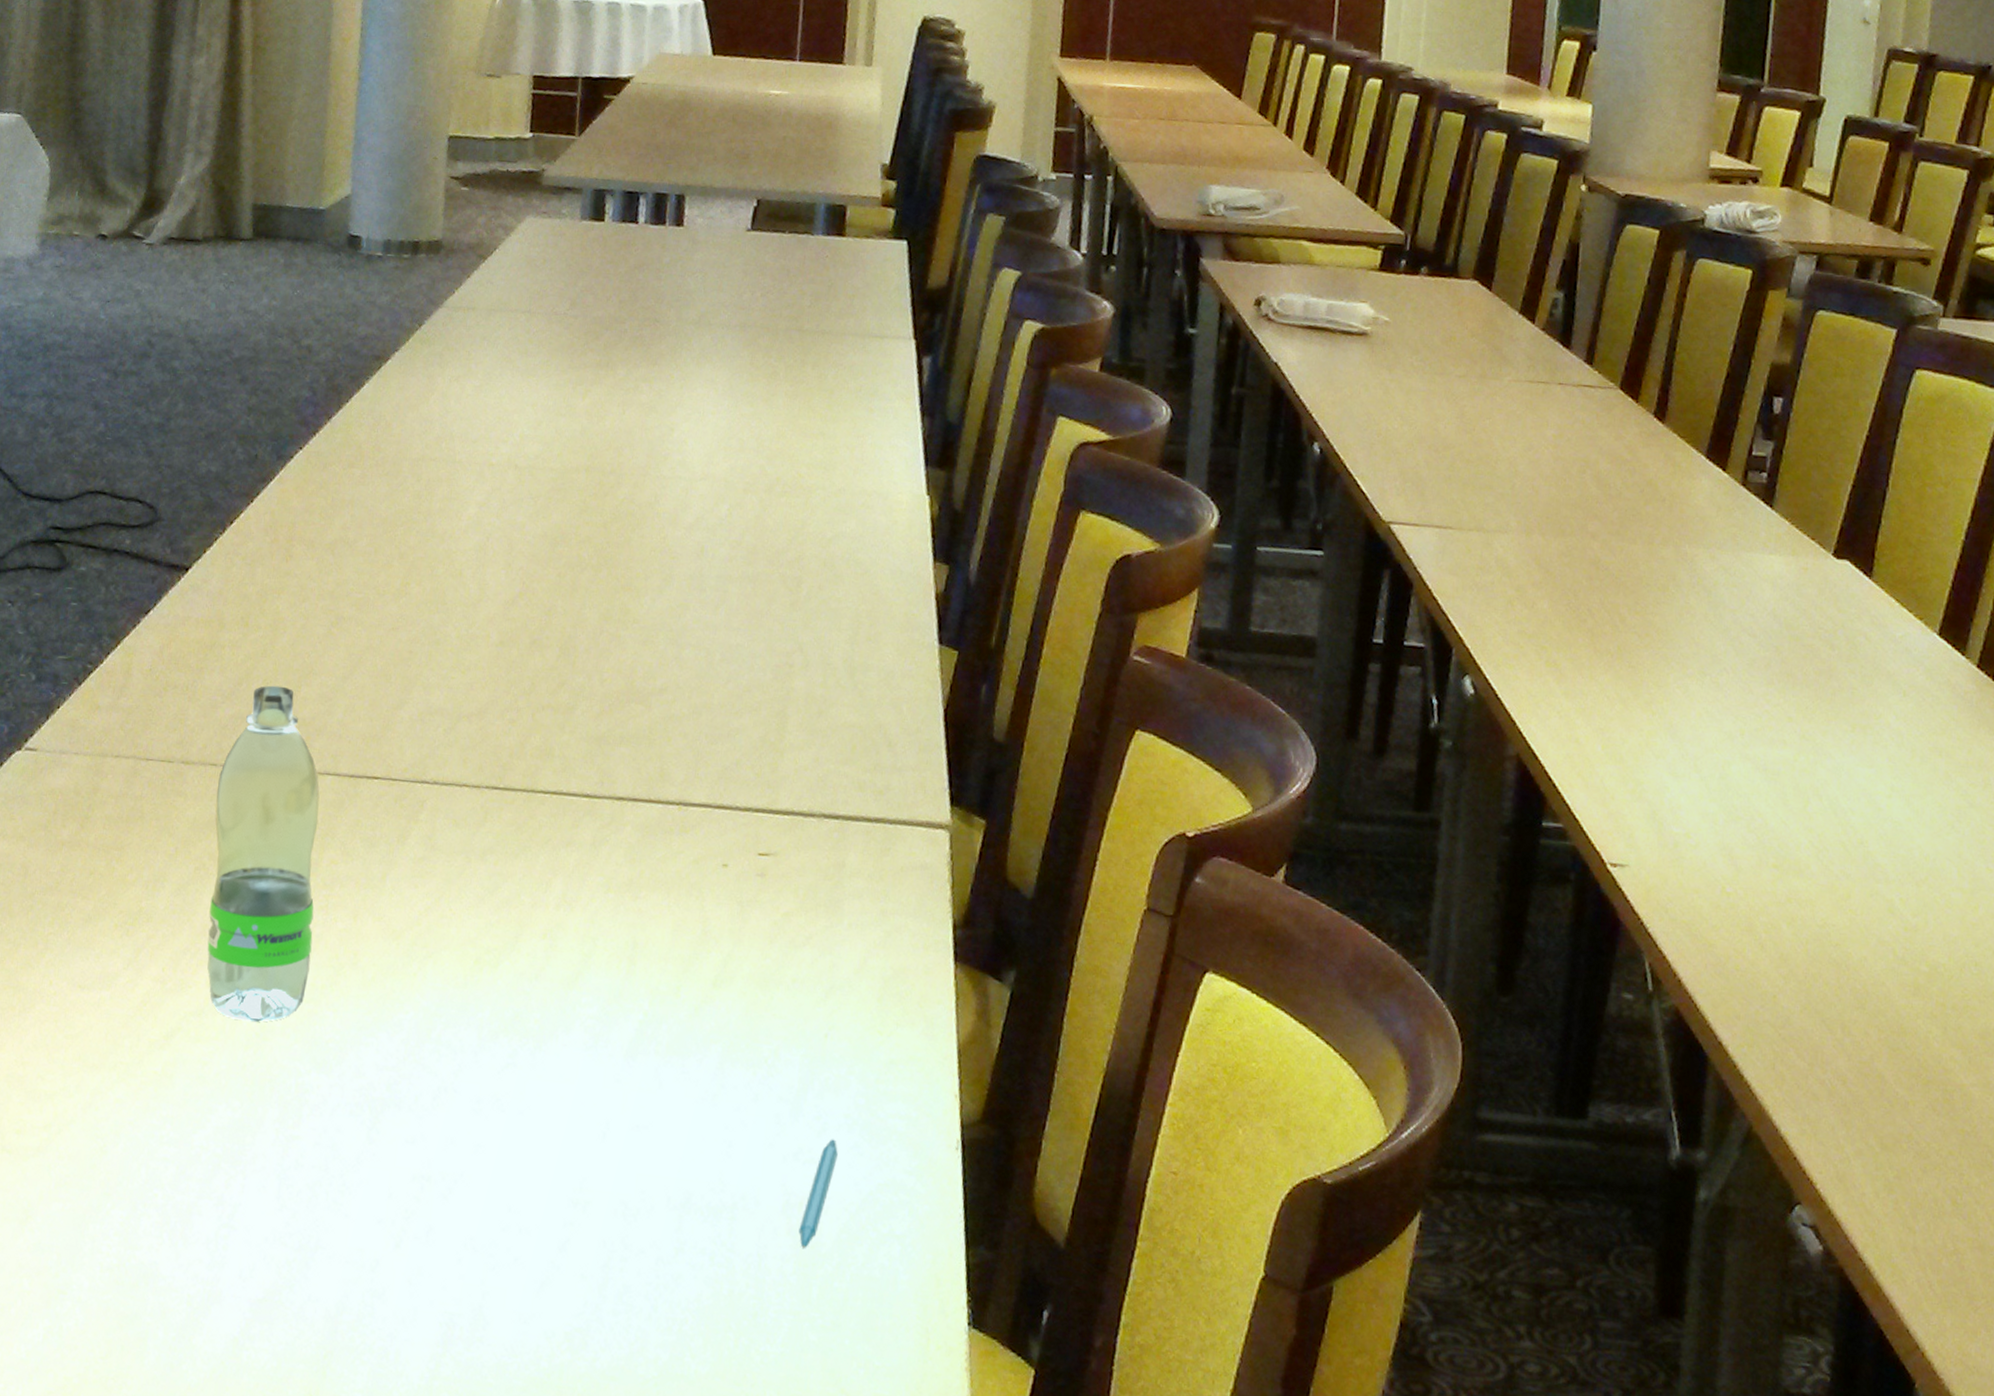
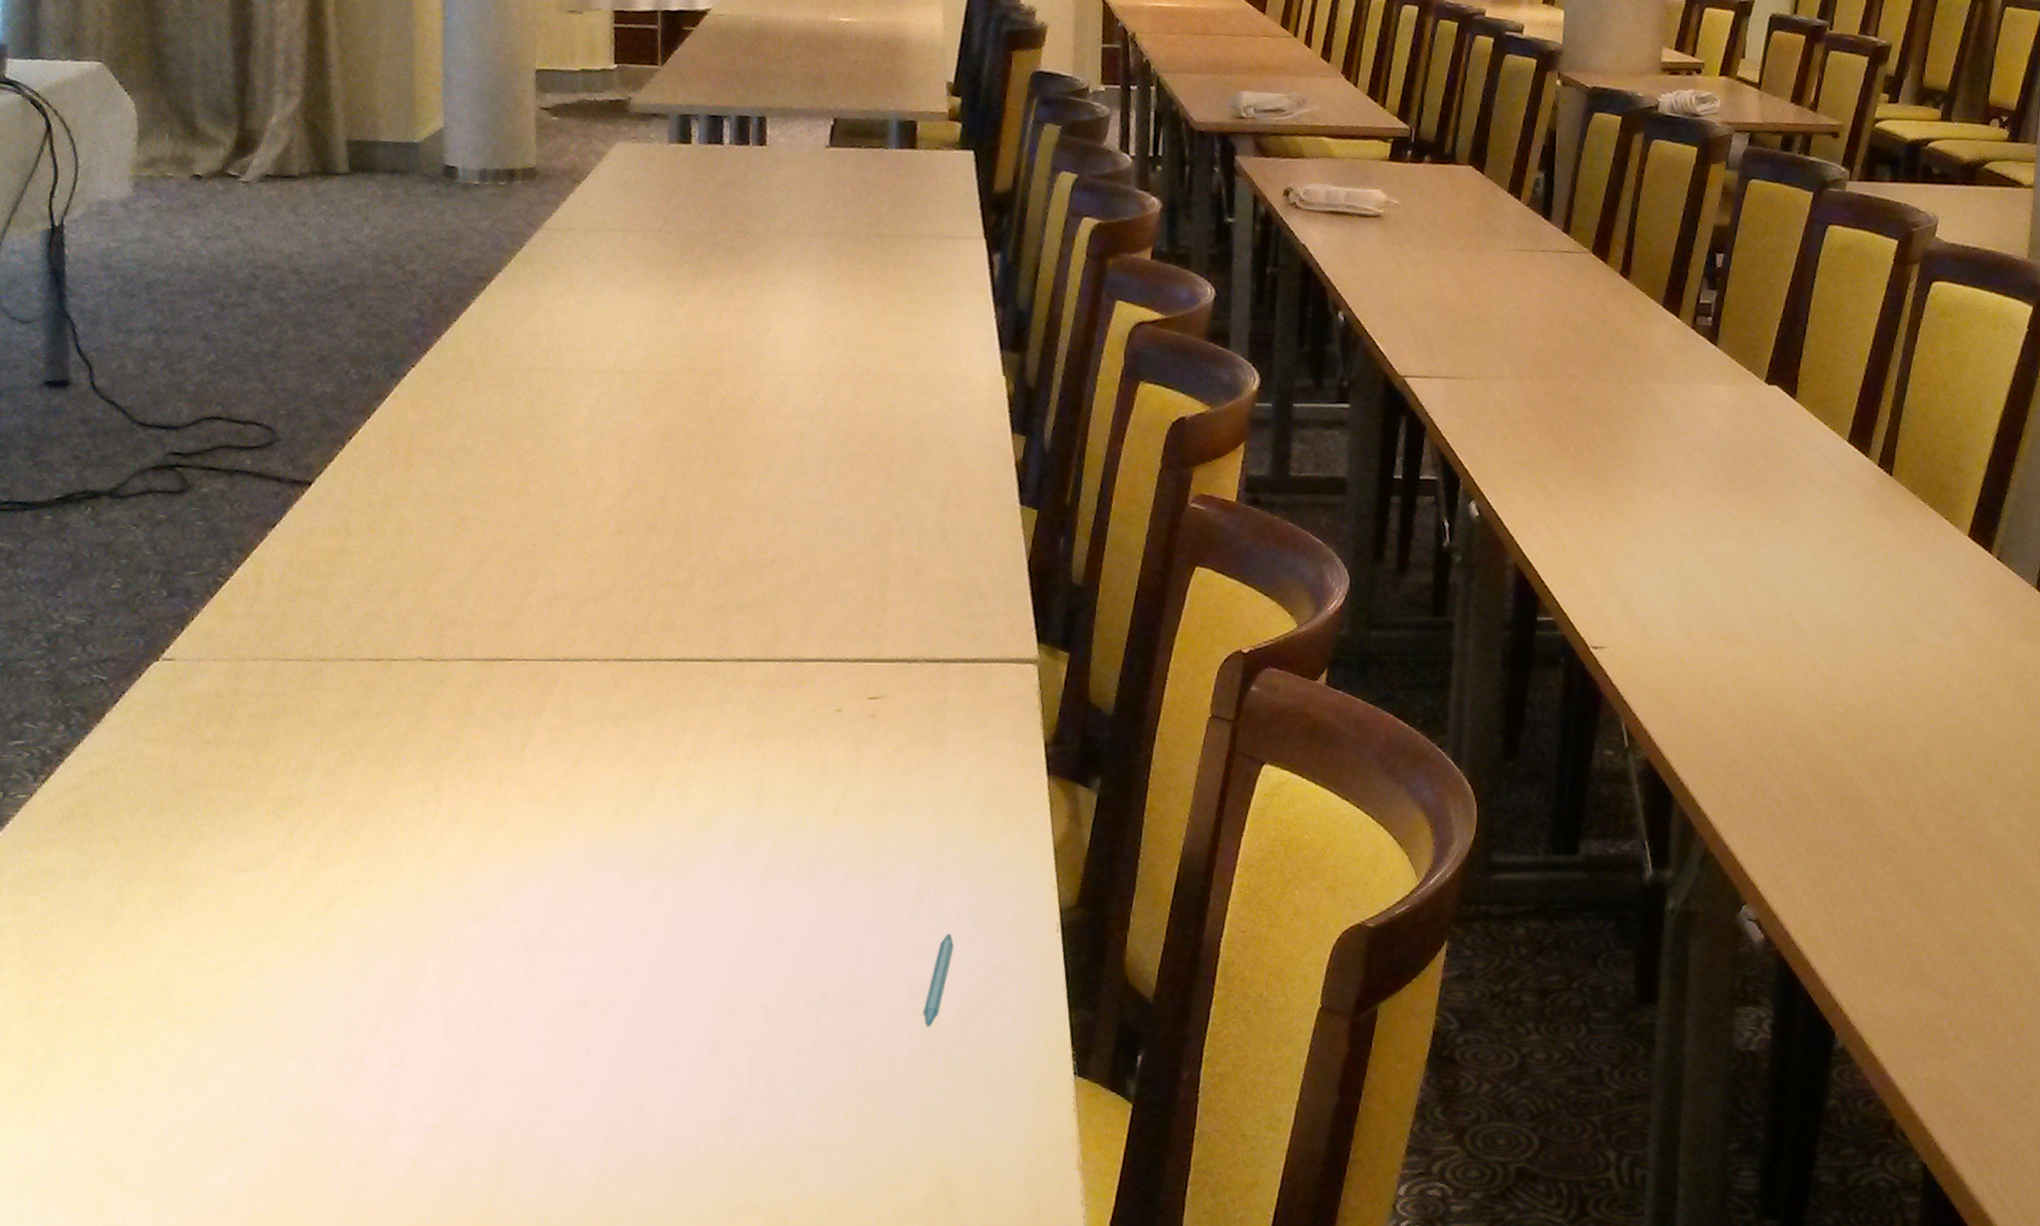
bottle: present [207,685,320,1022] -> none [356,584,460,885]

